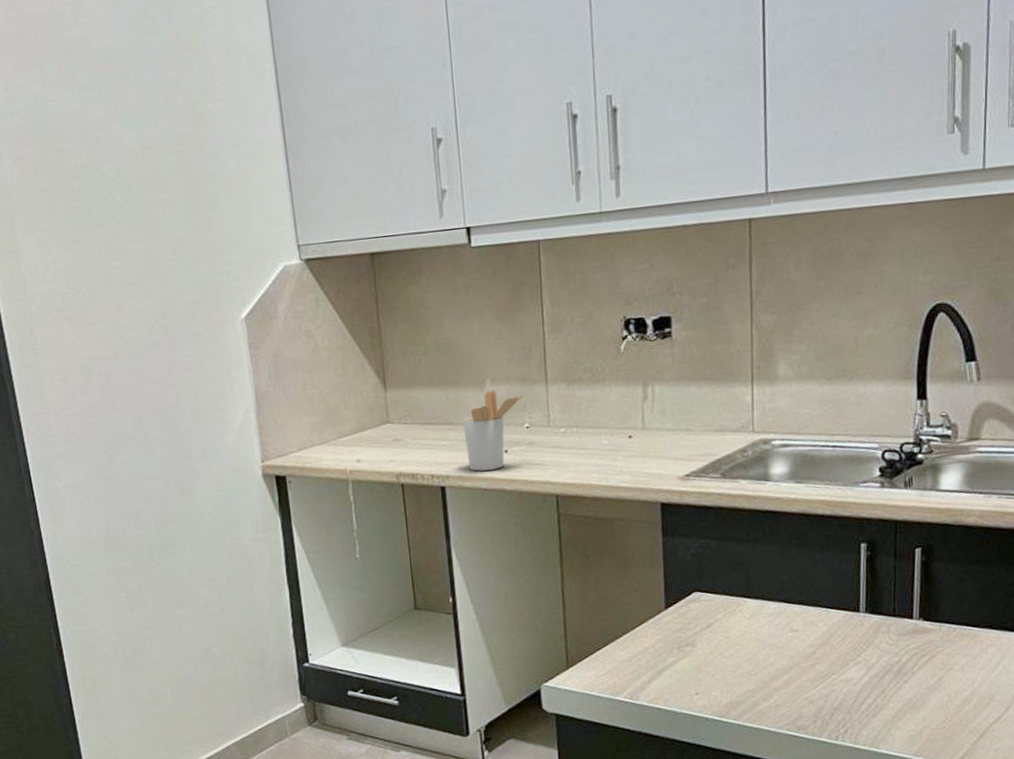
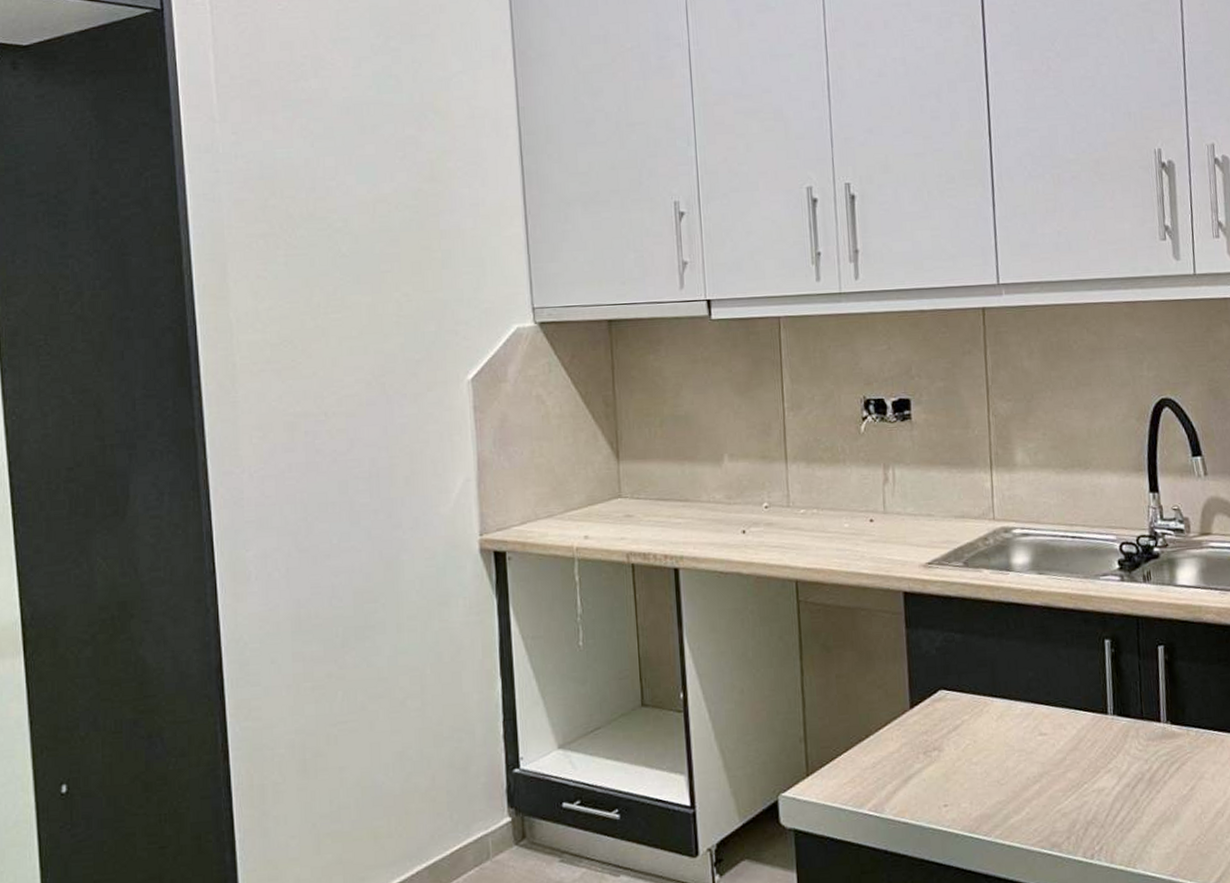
utensil holder: present [463,390,523,471] -> none [699,466,762,552]

